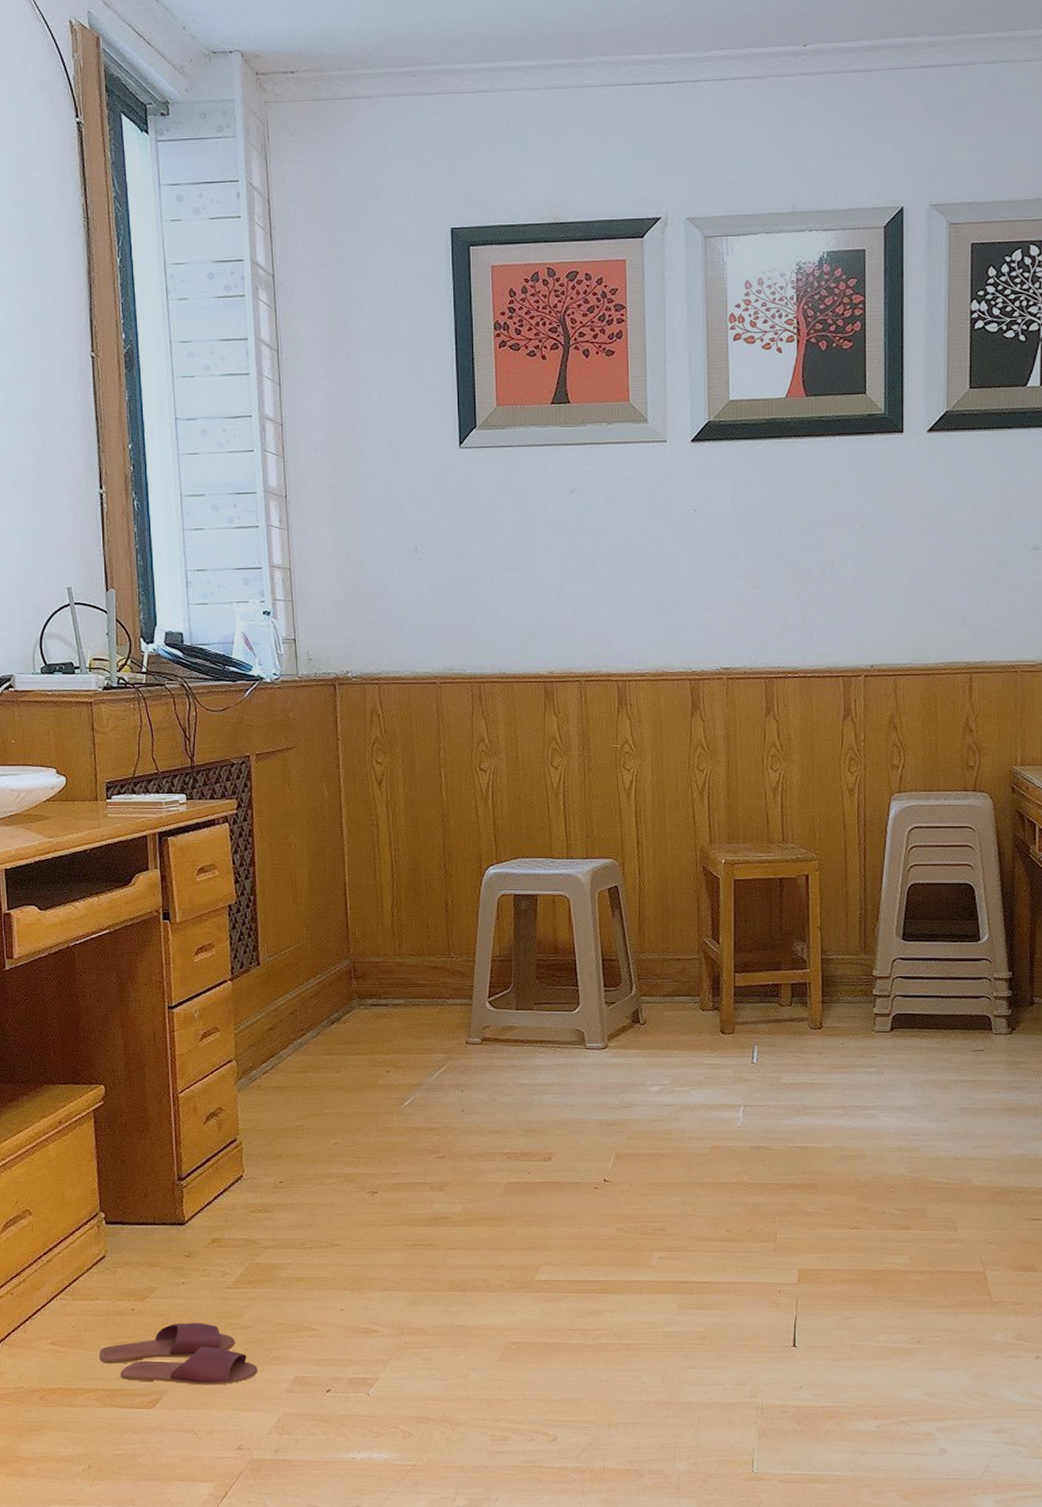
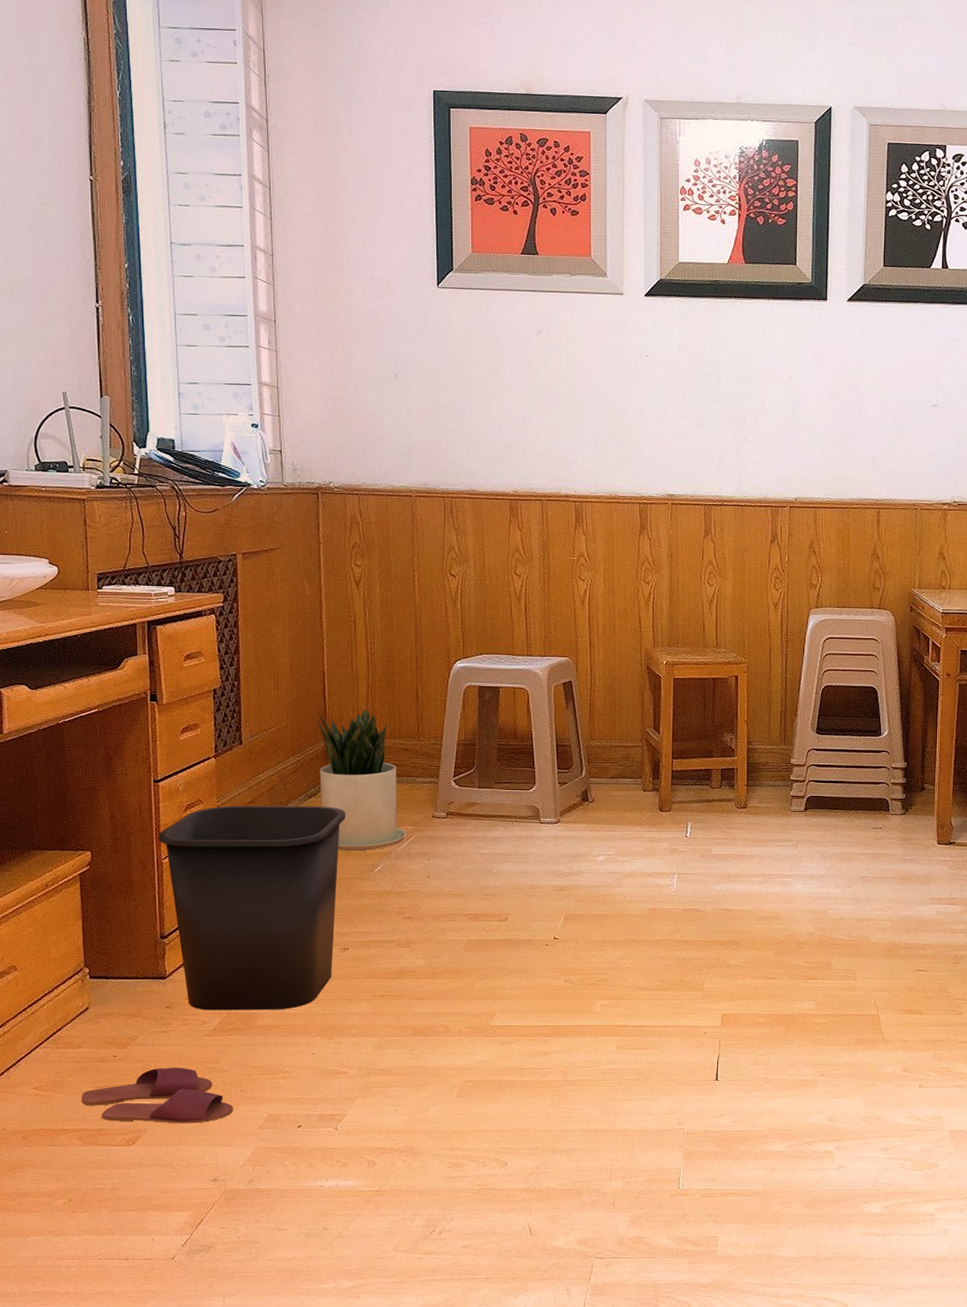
waste bin: none [174,1033,372,1260] -> present [159,806,346,1011]
planter: none [339,922,438,1083] -> present [317,708,407,851]

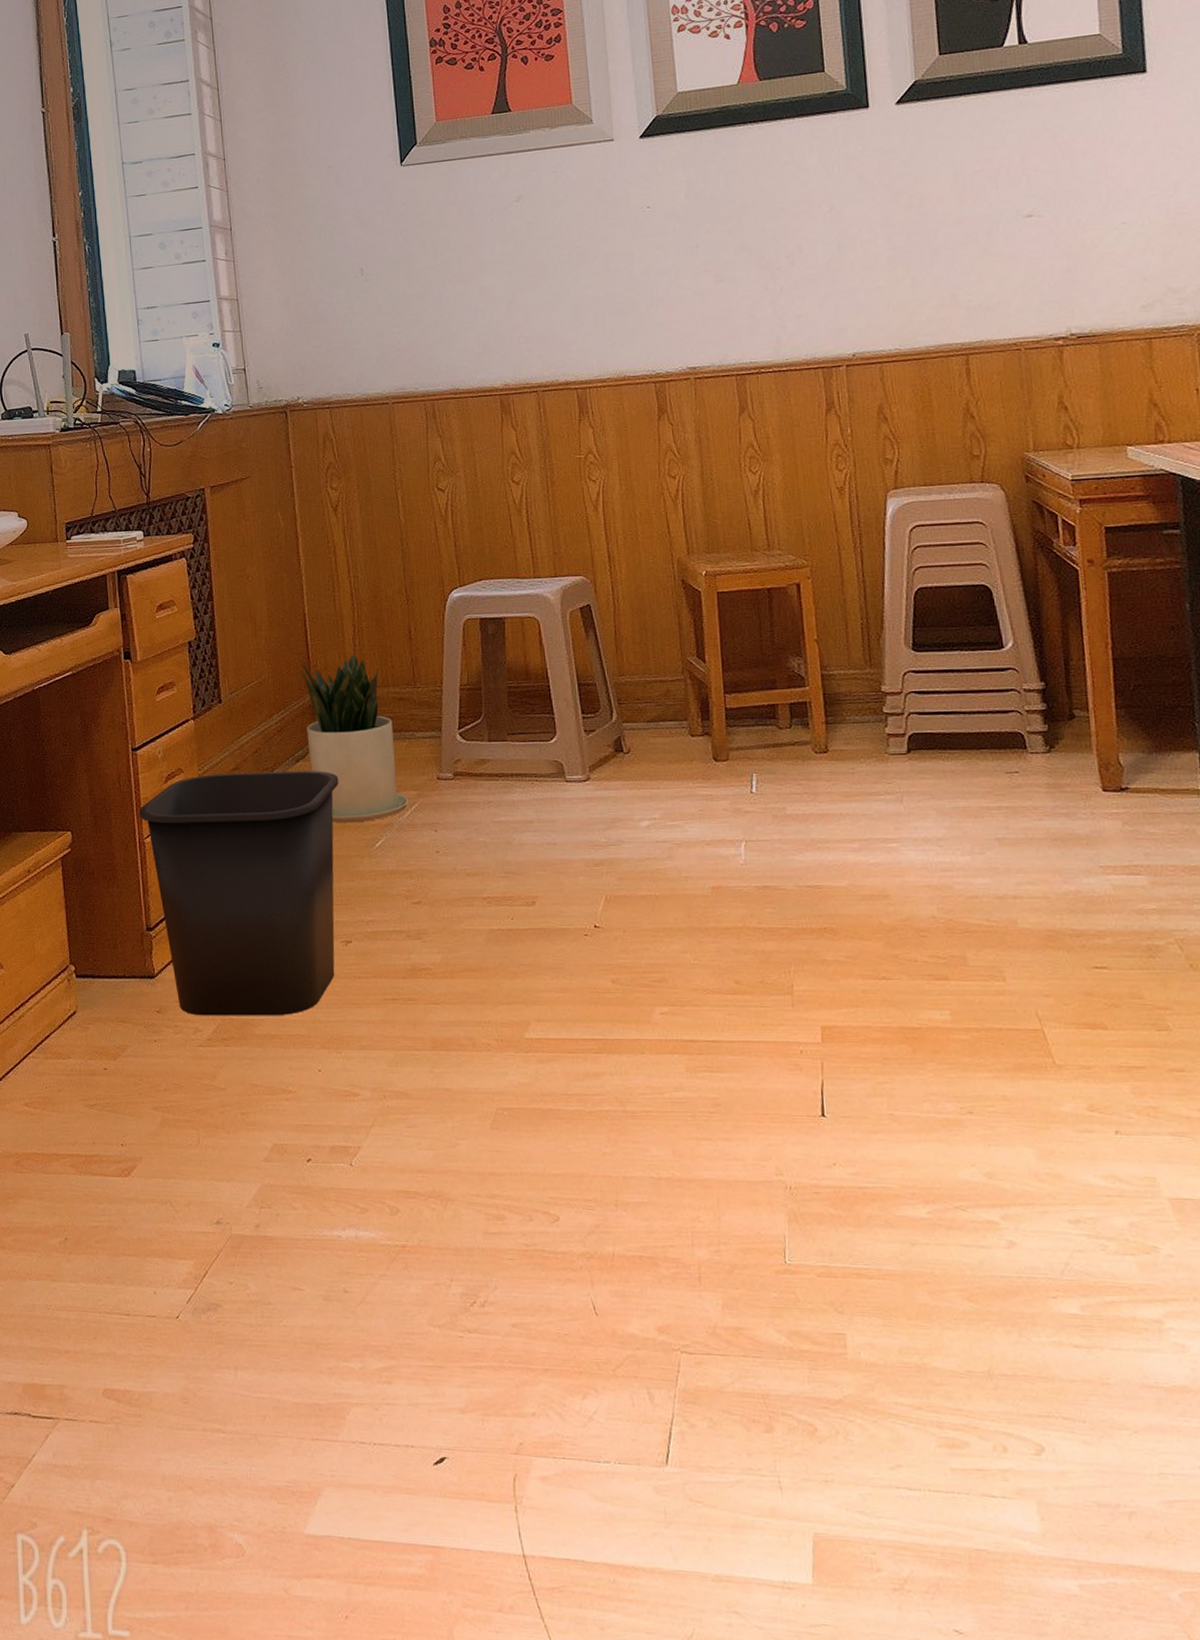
slippers: present [82,1067,233,1124] -> none [73,1083,235,1152]

